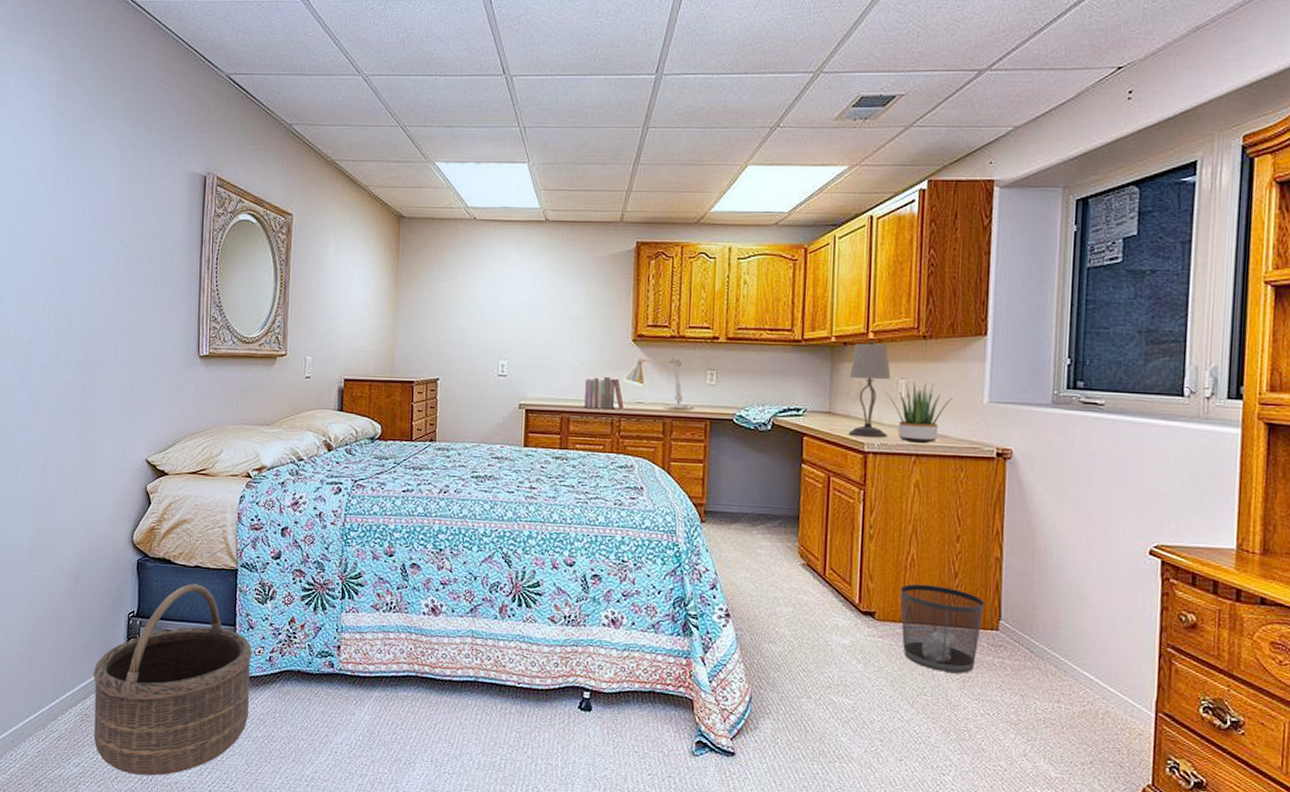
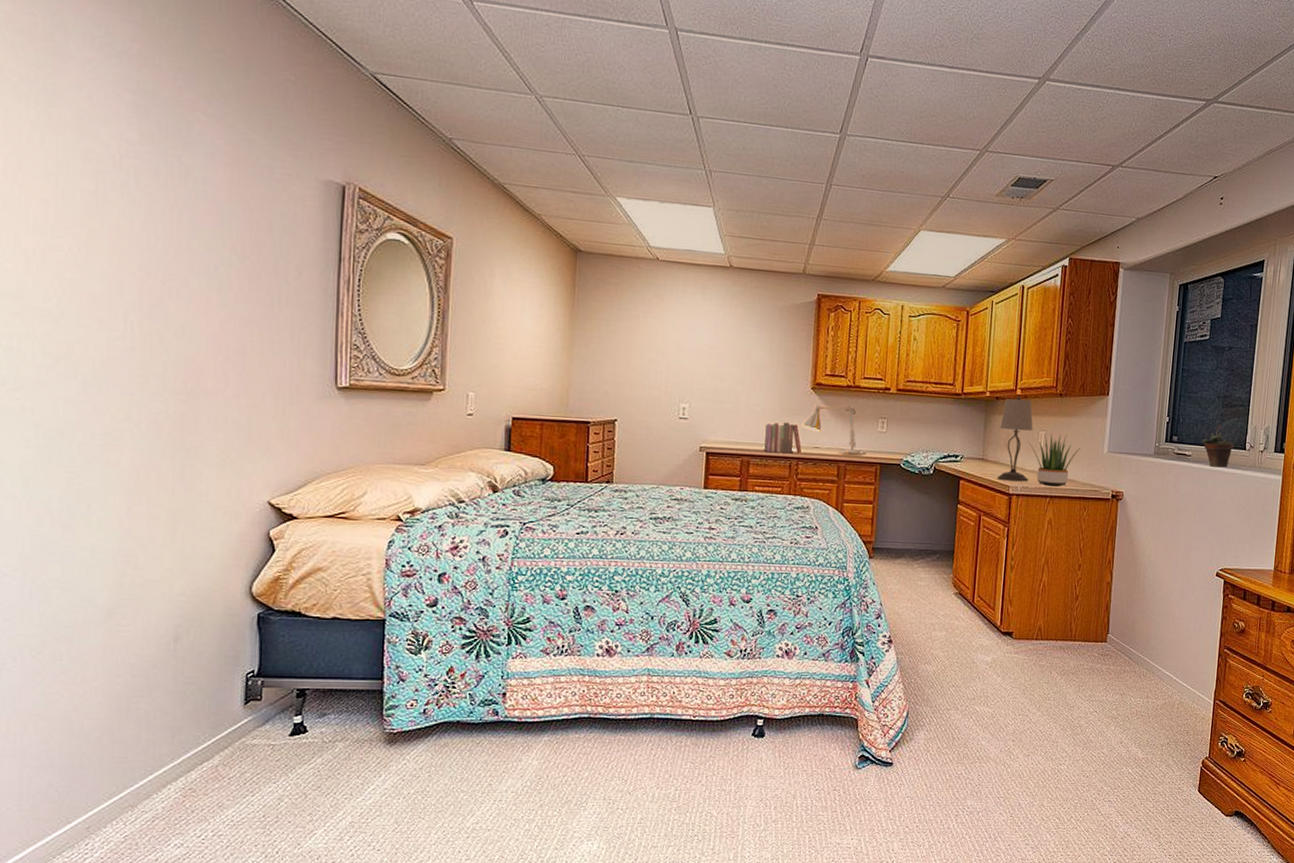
basket: present [93,583,252,776] -> none [199,637,402,849]
waste bin: present [900,583,985,673] -> none [1033,606,1098,679]
succulent plant: none [1119,365,1165,419] -> present [1202,424,1234,468]

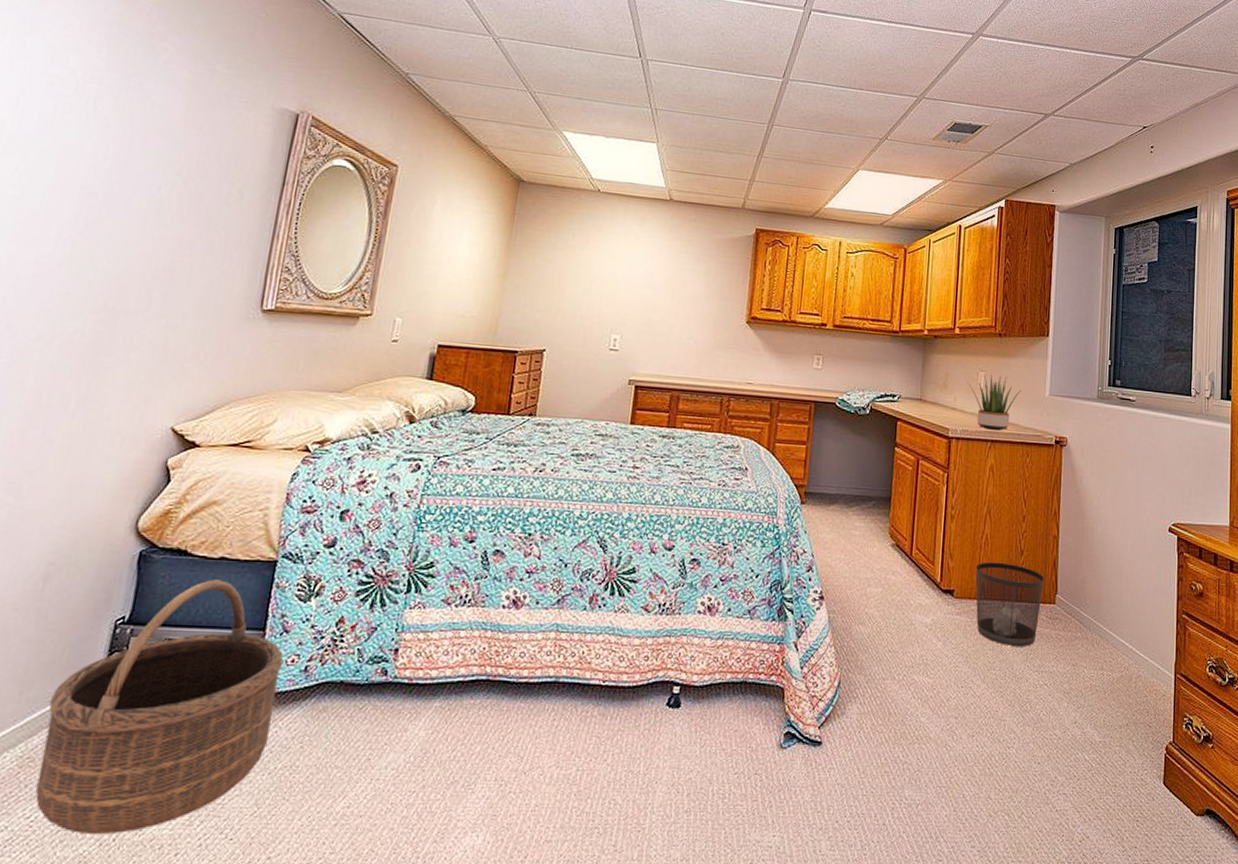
basket: none [199,637,402,849] -> present [35,579,283,835]
books: present [764,421,802,454] -> none [695,355,734,390]
desk lamp: present [802,405,866,455] -> none [735,339,800,393]
table lamp: present [997,397,1033,482] -> none [935,336,973,425]
waste bin: none [1033,606,1098,679] -> present [975,561,1045,646]
succulent plant: present [1202,424,1234,468] -> none [1146,368,1179,415]

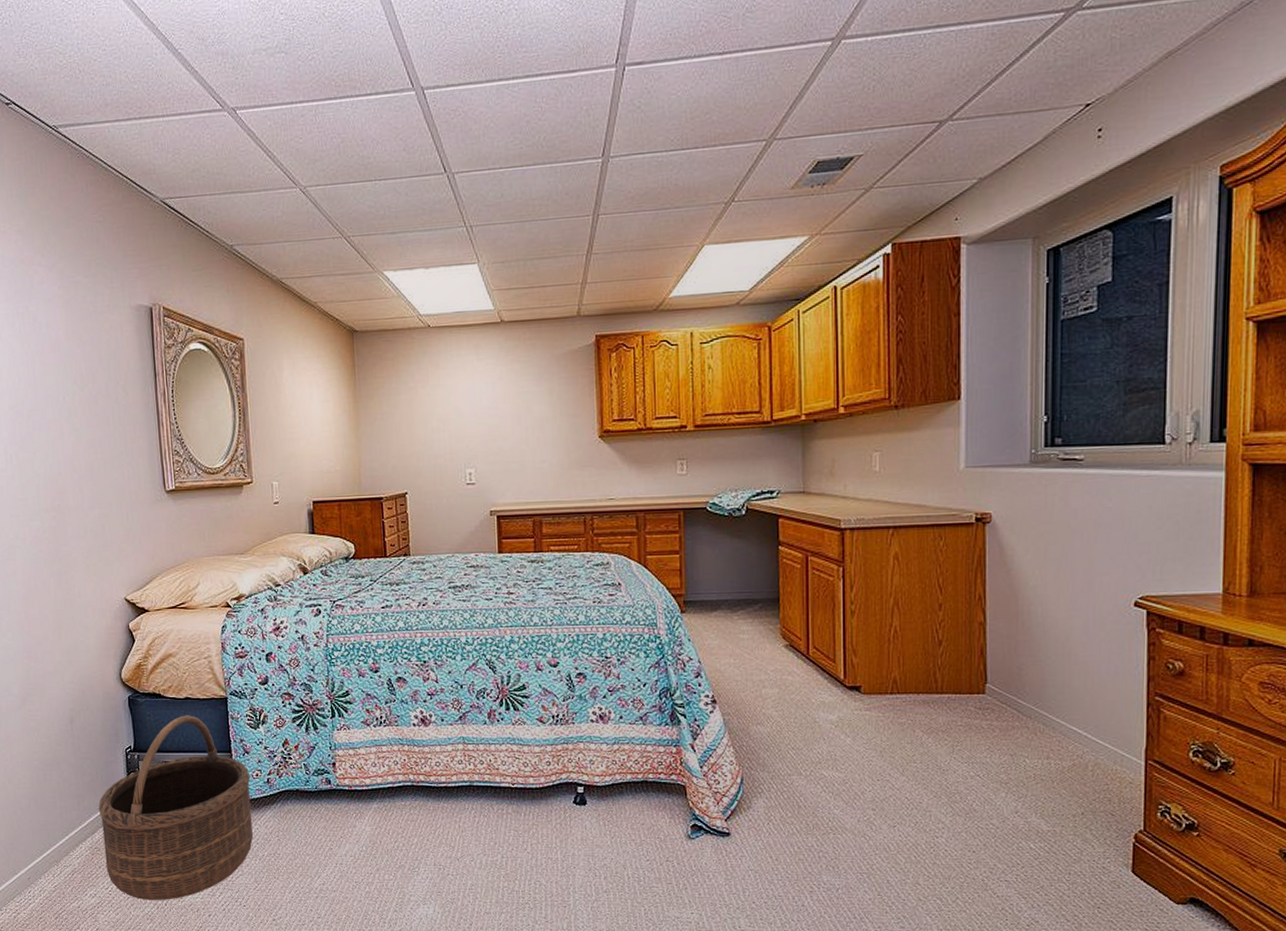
potted plant: present [966,374,1022,430] -> none [858,453,928,515]
waste bin: present [975,561,1045,646] -> none [885,654,971,738]

